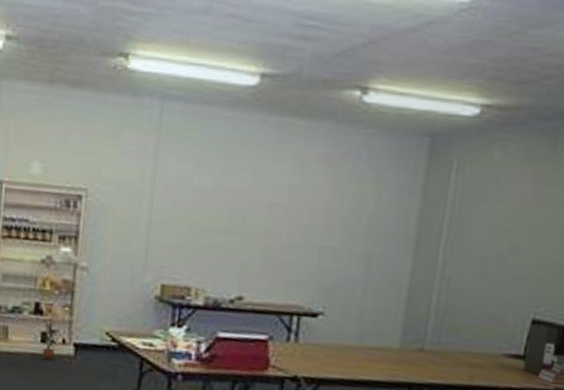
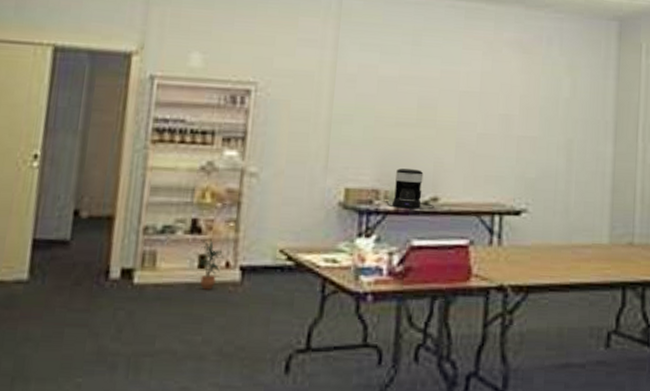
coffee maker: none [196,270,239,307] -> present [386,168,434,210]

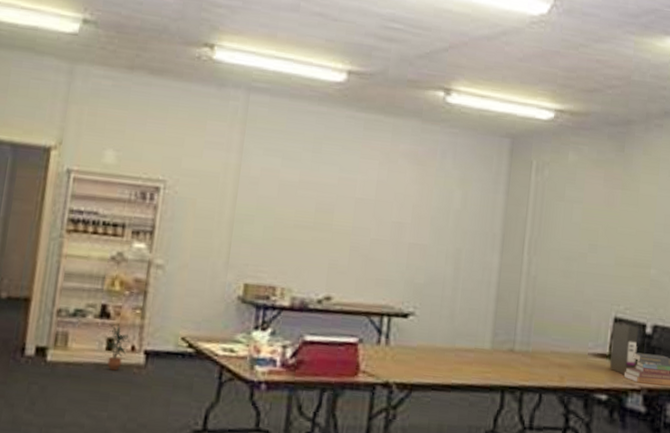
coffee maker: present [386,168,434,210] -> none [282,268,327,308]

